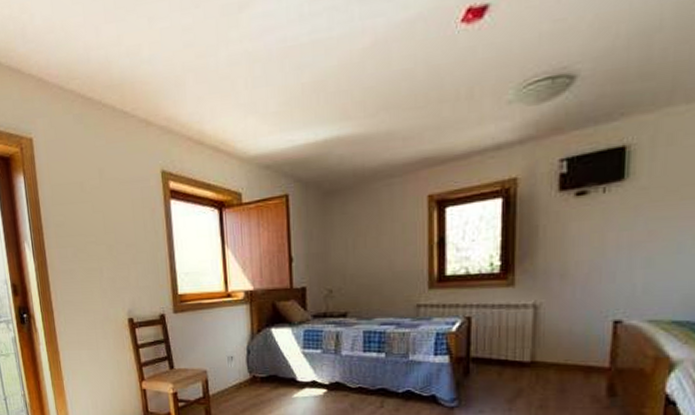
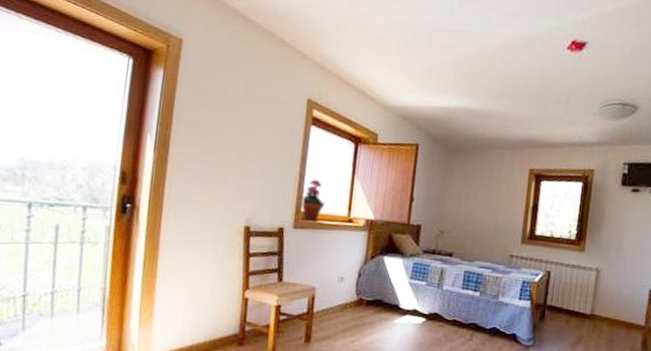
potted plant: none [175,257,200,305] -> present [301,179,325,224]

